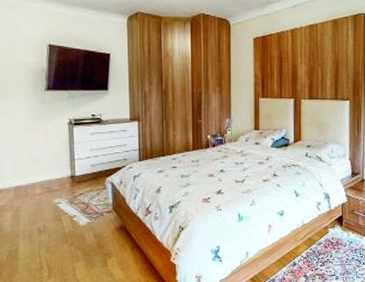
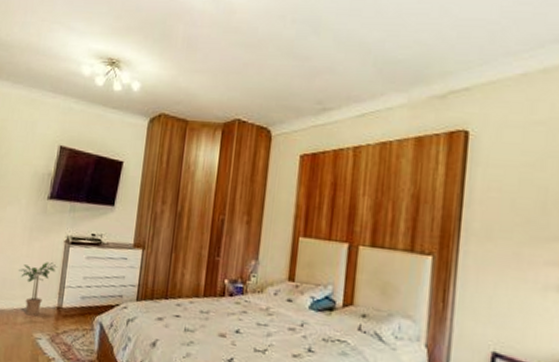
potted plant: none [29,142,66,187] -> present [19,262,58,316]

